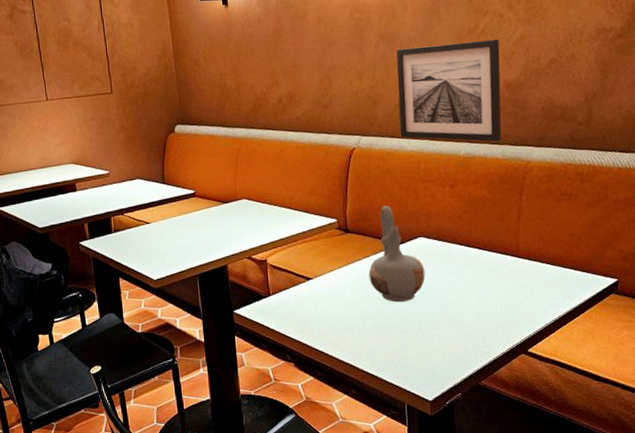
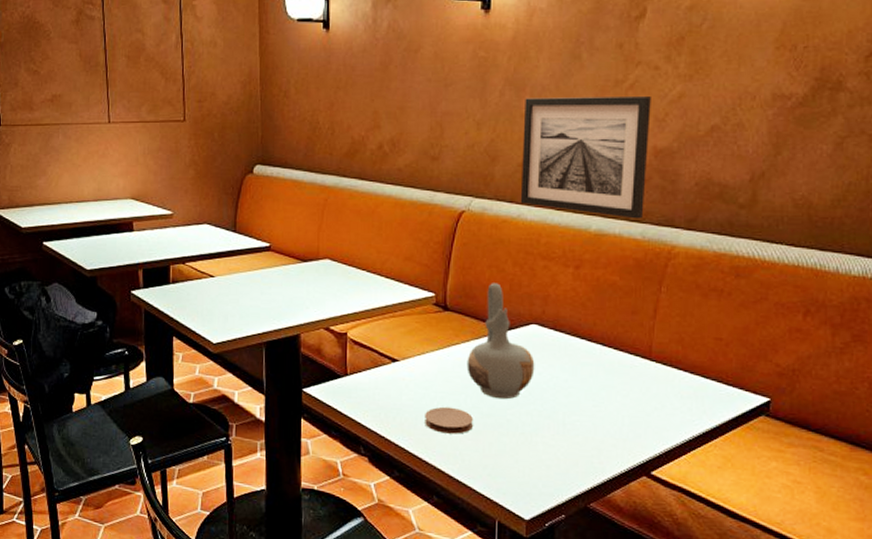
coaster: none [338,313,379,336] -> present [425,406,473,434]

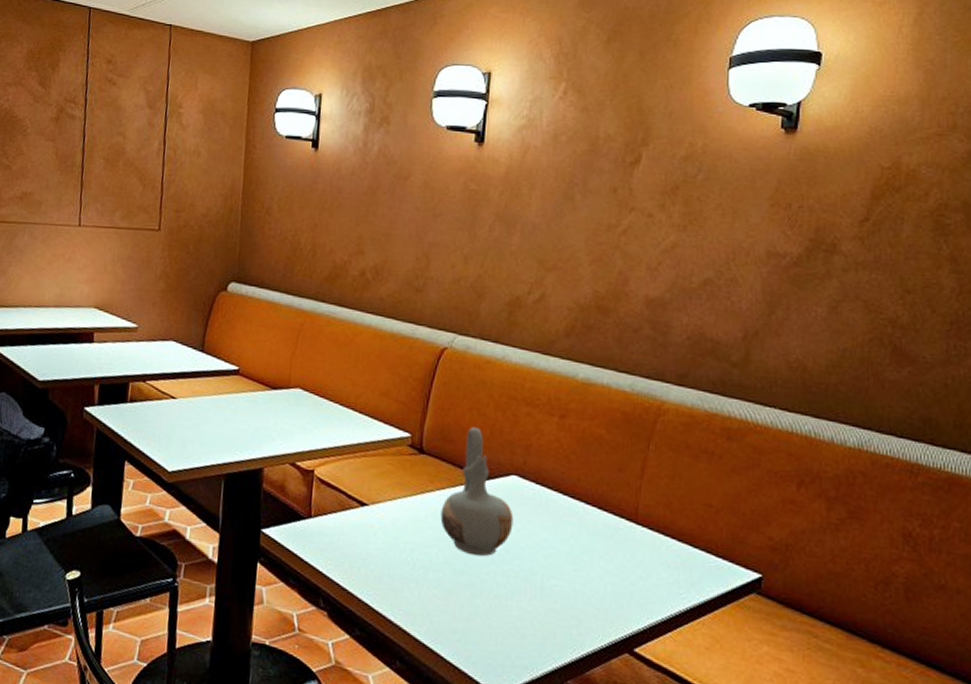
coaster: present [425,406,473,434] -> none [392,559,444,592]
wall art: present [520,97,651,219] -> none [505,235,644,371]

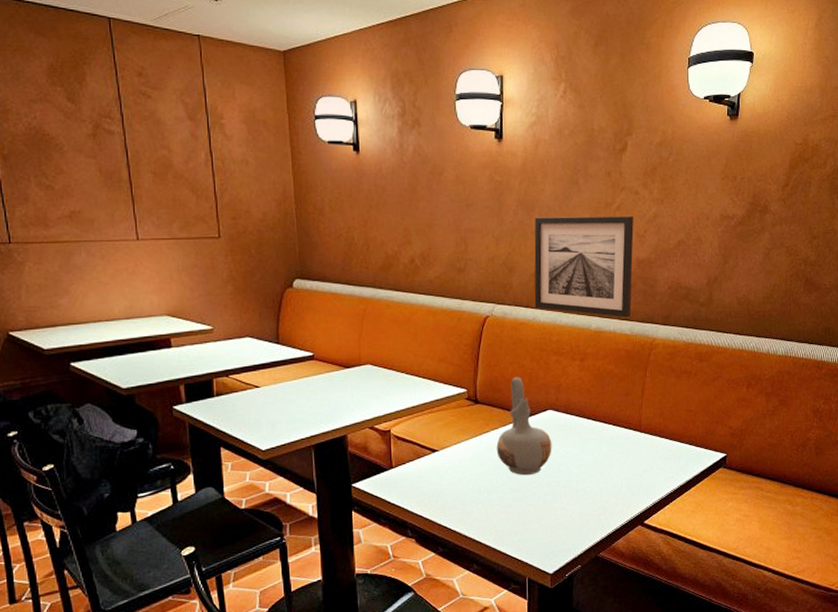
wall art: none [505,235,644,371] -> present [534,217,634,318]

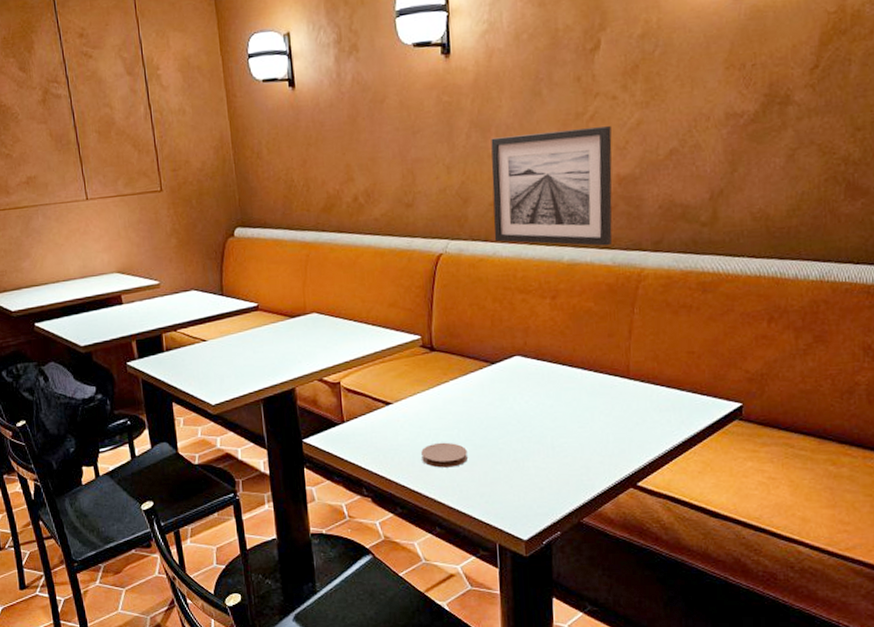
coaster: none [463,486,504,510] -> present [421,442,468,468]
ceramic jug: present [496,377,552,476] -> none [456,320,522,430]

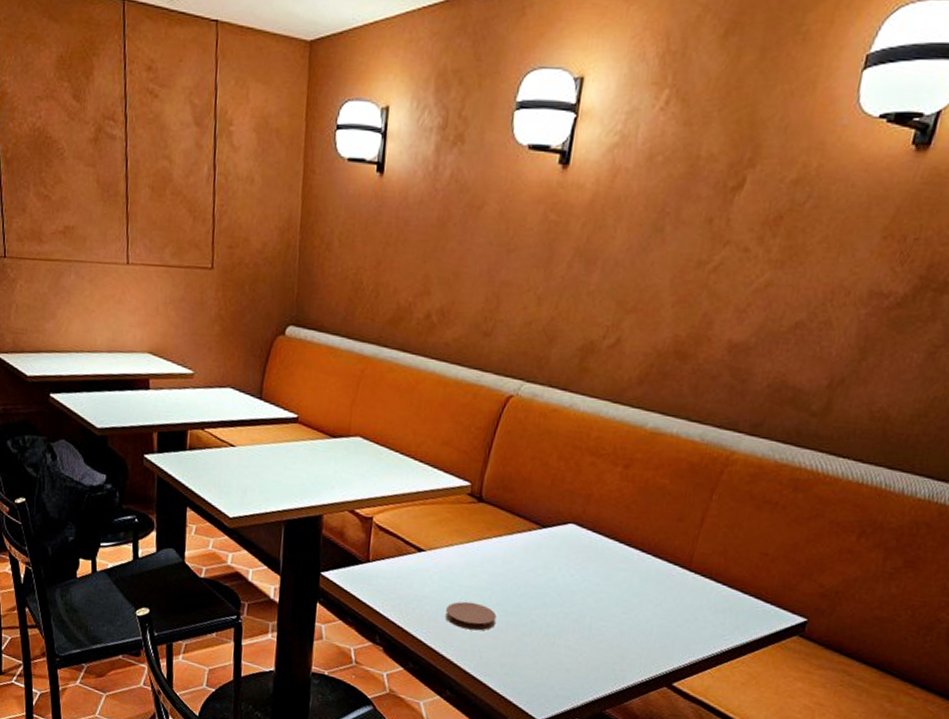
wall art: present [491,126,613,246] -> none [574,273,735,420]

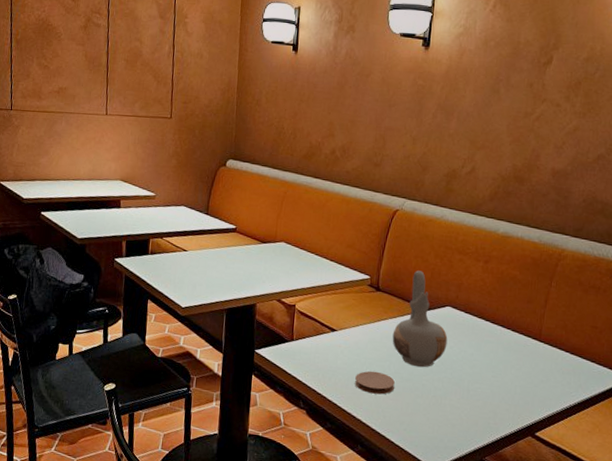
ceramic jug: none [495,476,568,600] -> present [392,270,448,368]

